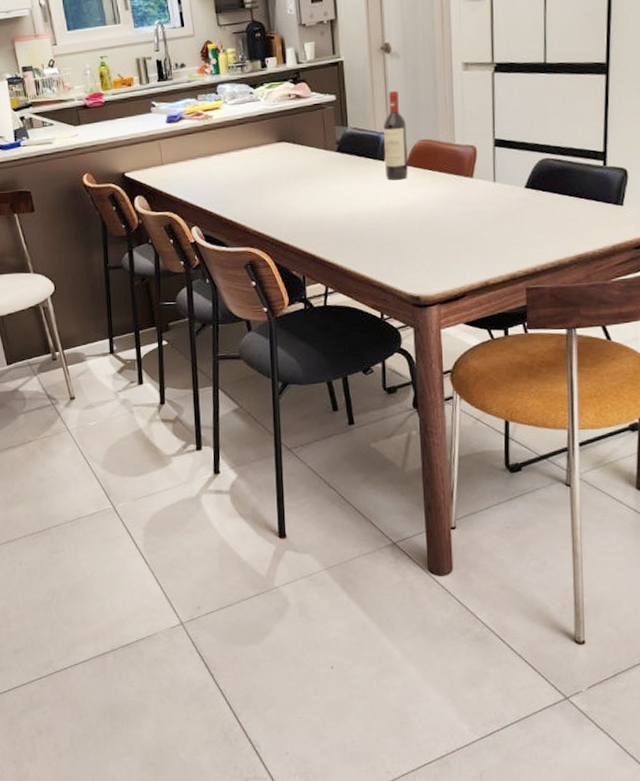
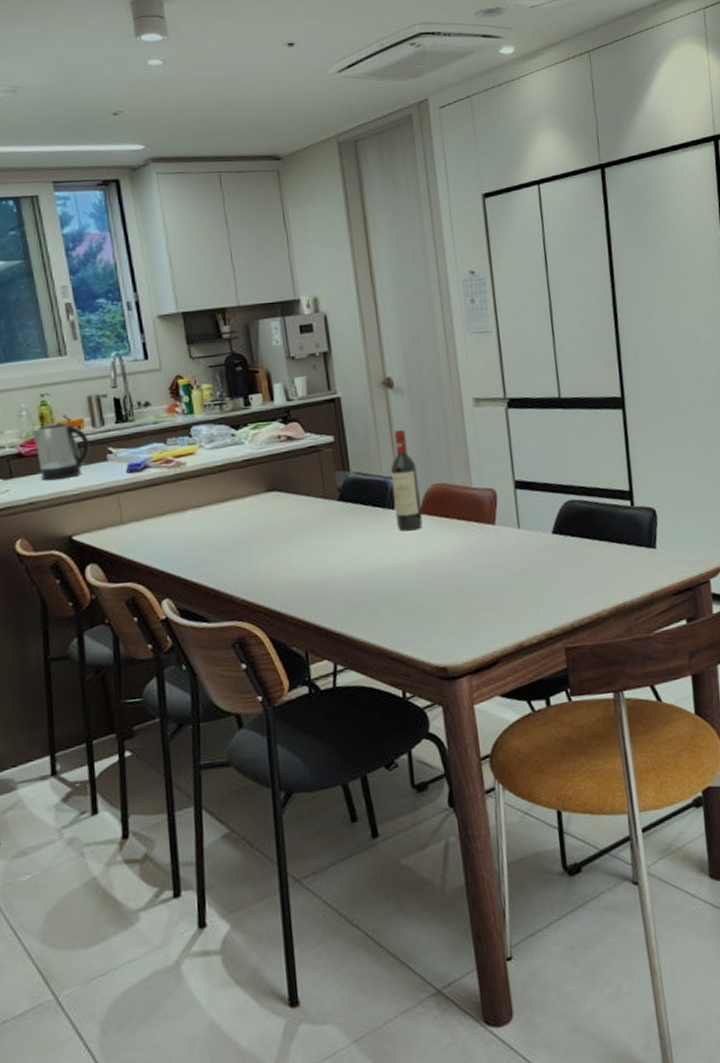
kettle: none [94,80,138,128] -> present [32,422,90,481]

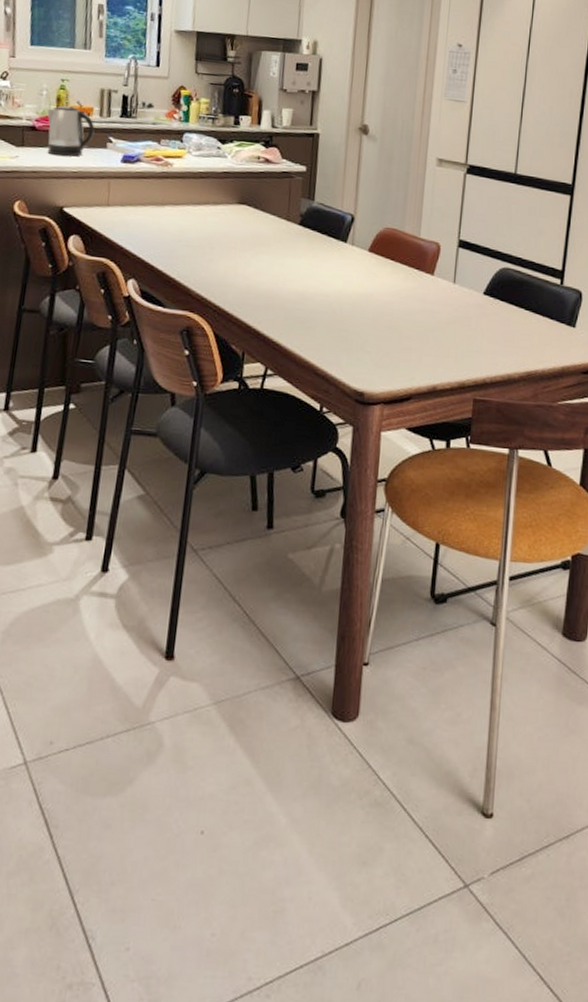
wine bottle: present [390,430,423,531] -> none [346,173,374,265]

